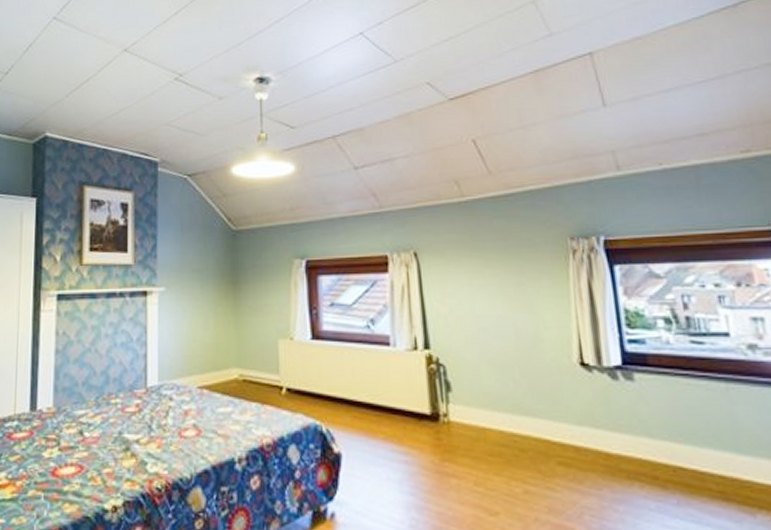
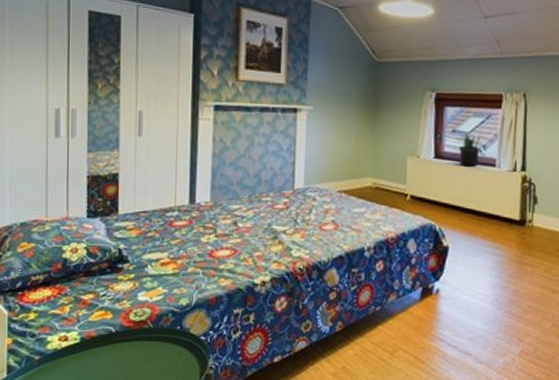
planter: none [341,304,368,347] -> present [459,133,481,167]

